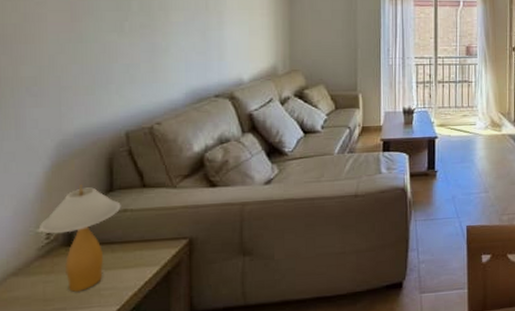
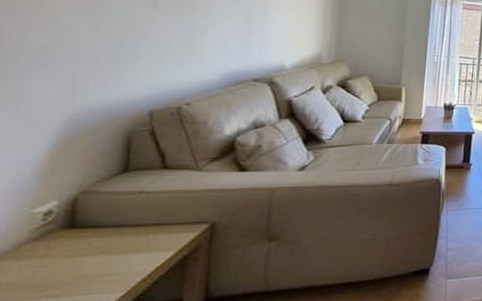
table lamp: present [40,184,121,293] -> none [35,163,137,278]

